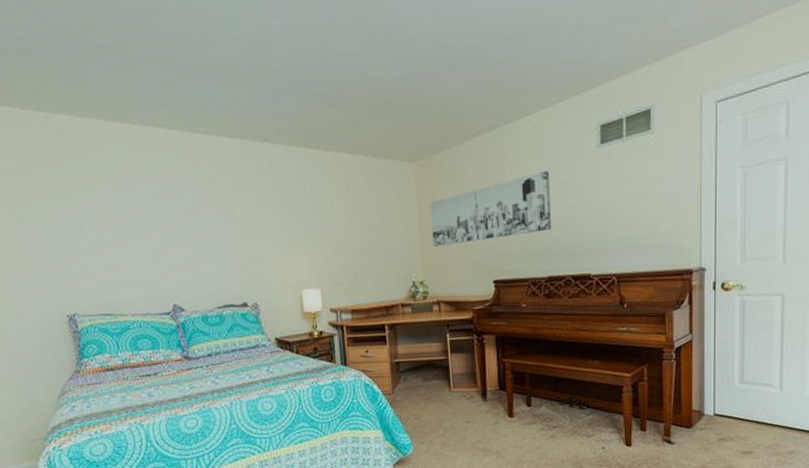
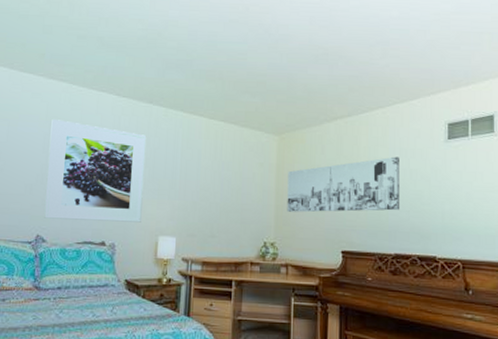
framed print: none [159,174,281,286] -> present [44,119,147,223]

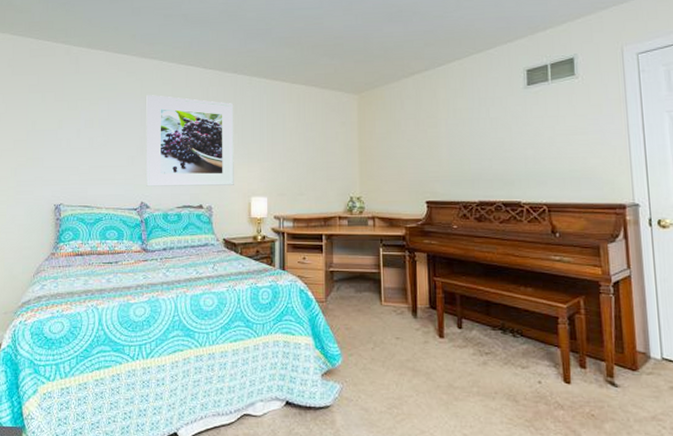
wall art: present [287,156,401,213] -> none [369,106,482,167]

